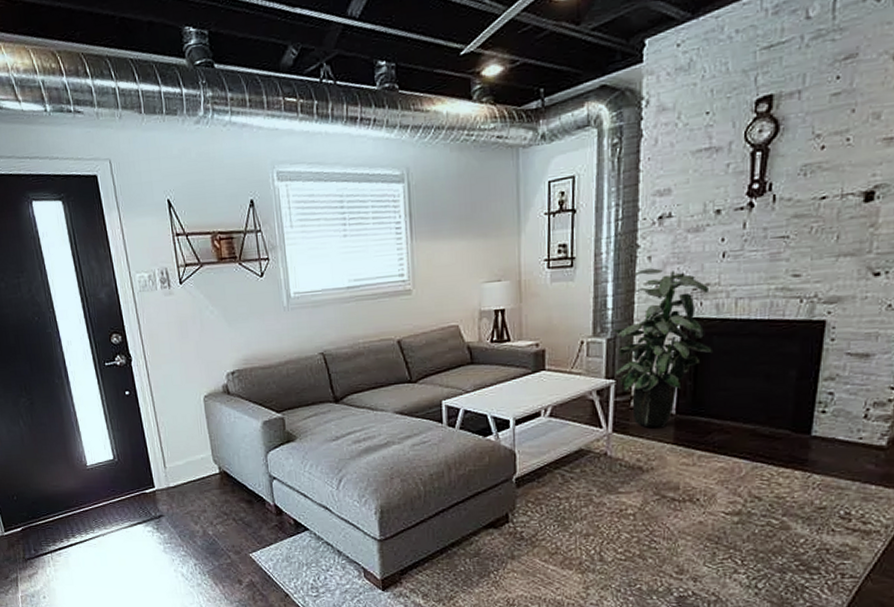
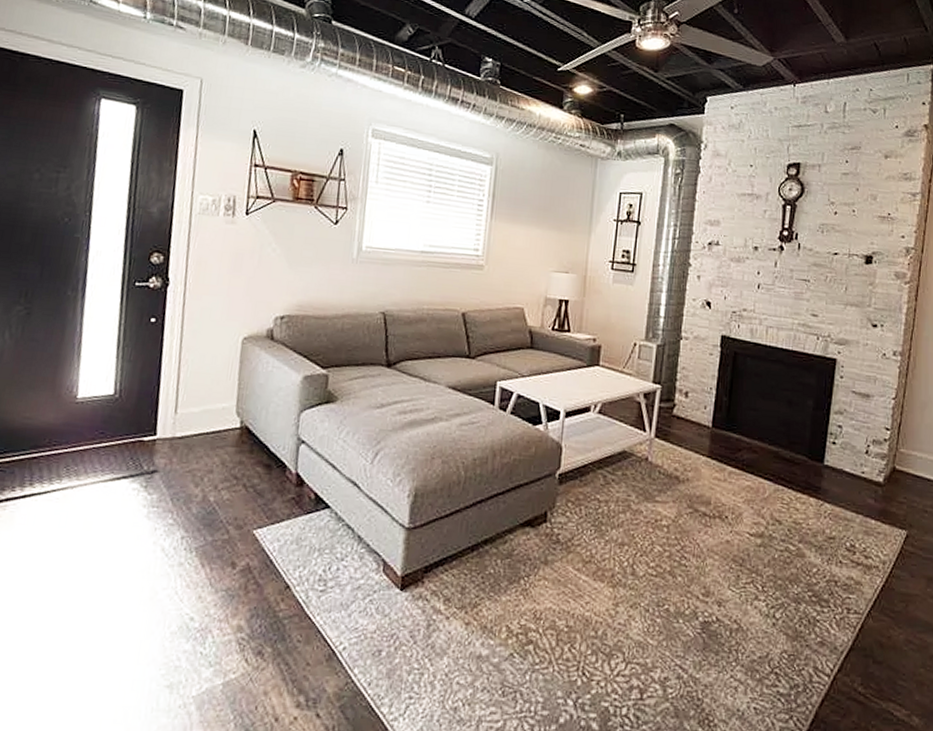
indoor plant: present [613,268,714,427] -> none [661,286,747,438]

